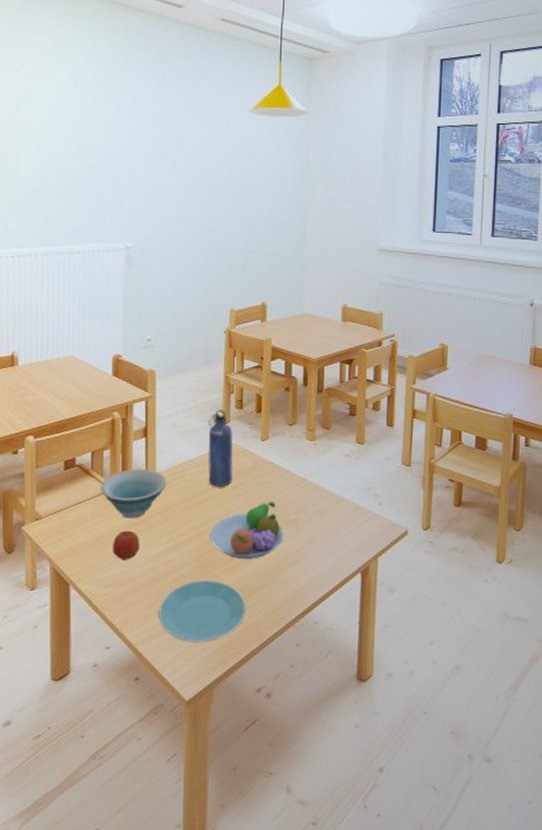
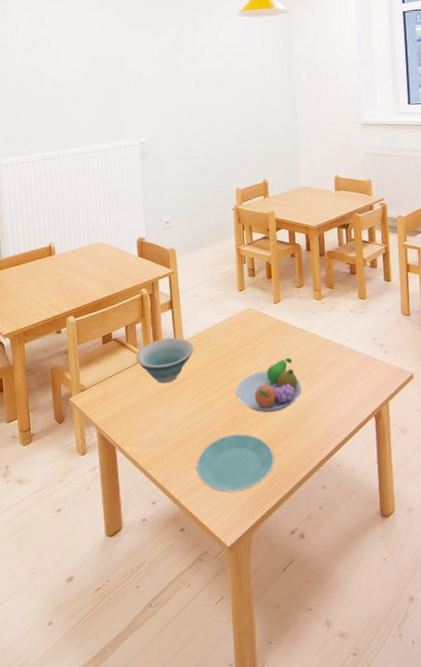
apple: present [113,530,140,561] -> none [151,394,175,423]
water bottle: present [208,410,234,487] -> none [226,279,252,349]

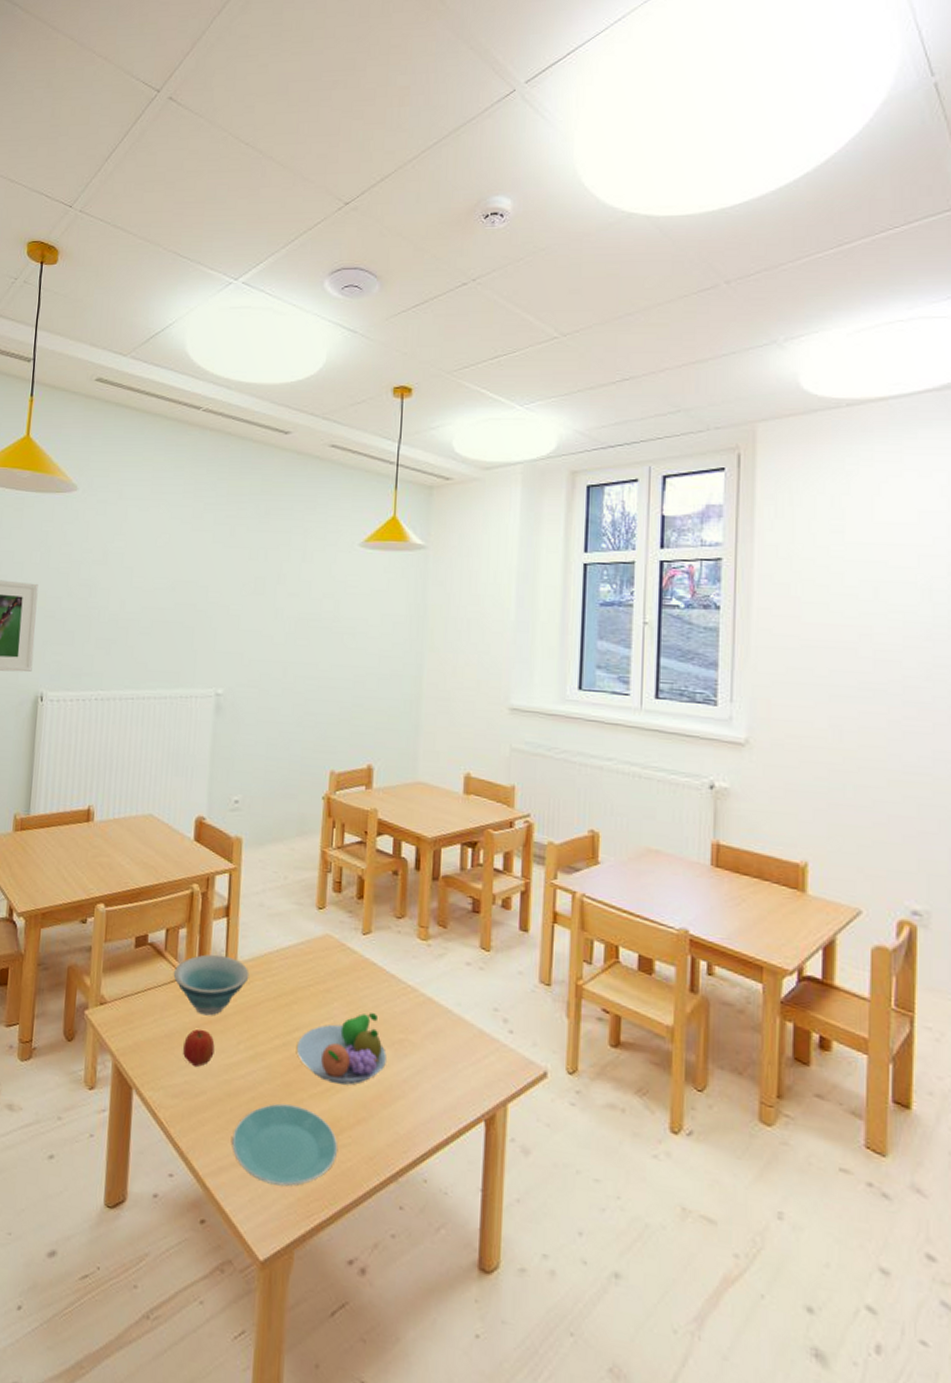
apple: none [151,394,175,423] -> present [183,1028,215,1068]

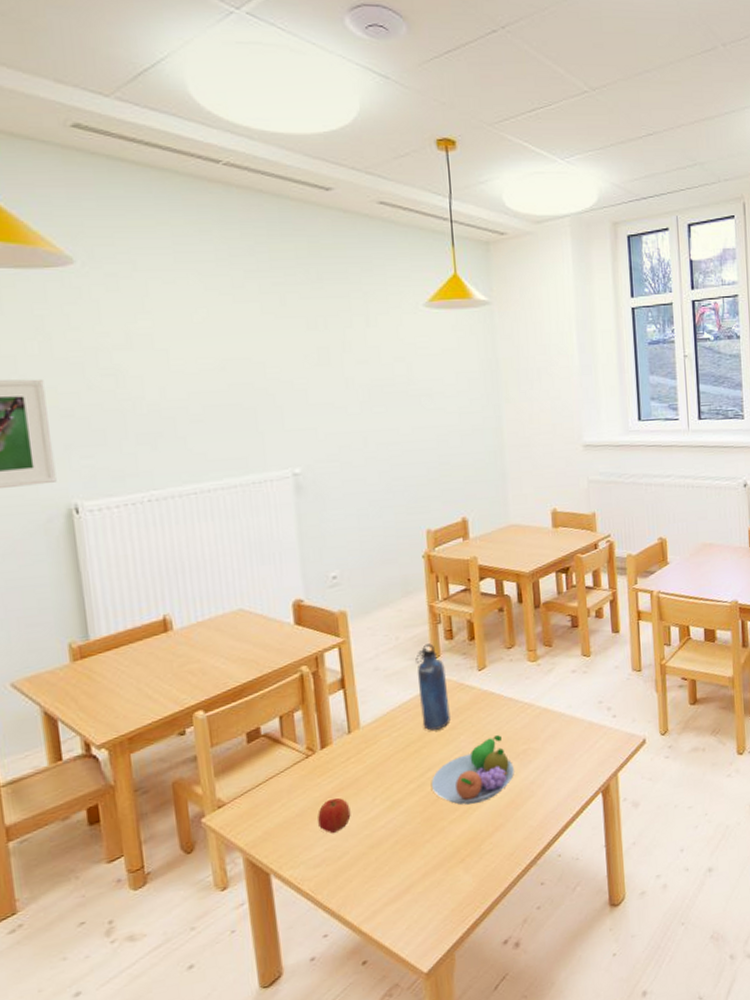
bowl: present [173,954,249,1016] -> none [294,724,375,785]
plate: present [232,1103,338,1187] -> none [381,833,482,909]
water bottle: none [297,891,329,988] -> present [415,644,451,731]

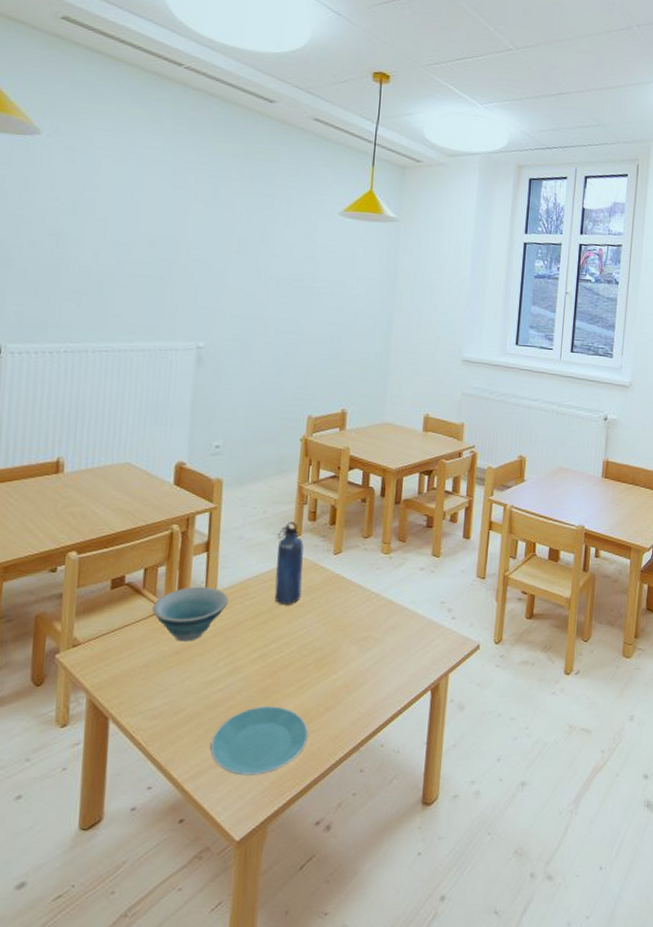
bowl: none [294,724,375,785] -> present [151,586,229,642]
apple: present [318,797,351,834] -> none [162,654,194,689]
plate: none [381,833,482,909] -> present [210,706,309,776]
fruit bowl: present [431,735,514,805] -> none [272,619,352,681]

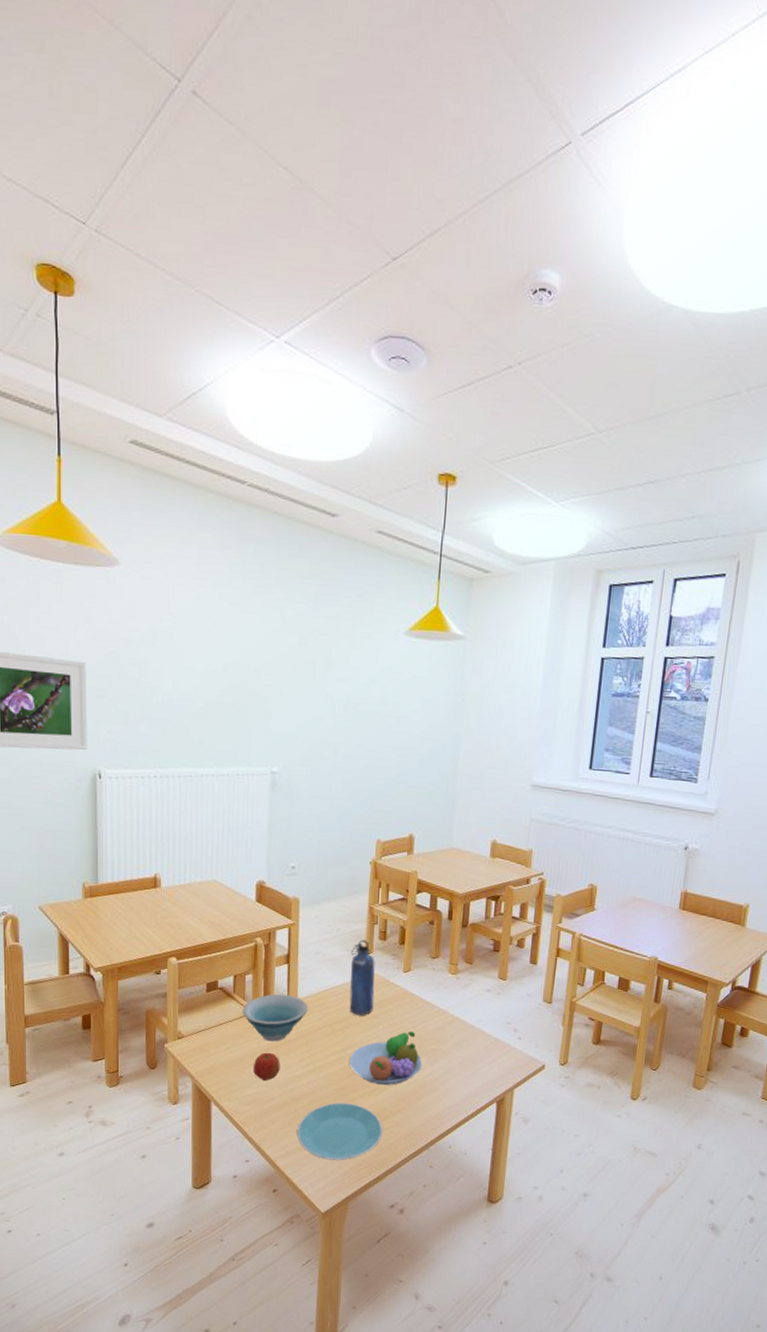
apple: none [162,654,194,689] -> present [253,1052,280,1082]
fruit bowl: none [272,619,352,681] -> present [349,1031,422,1085]

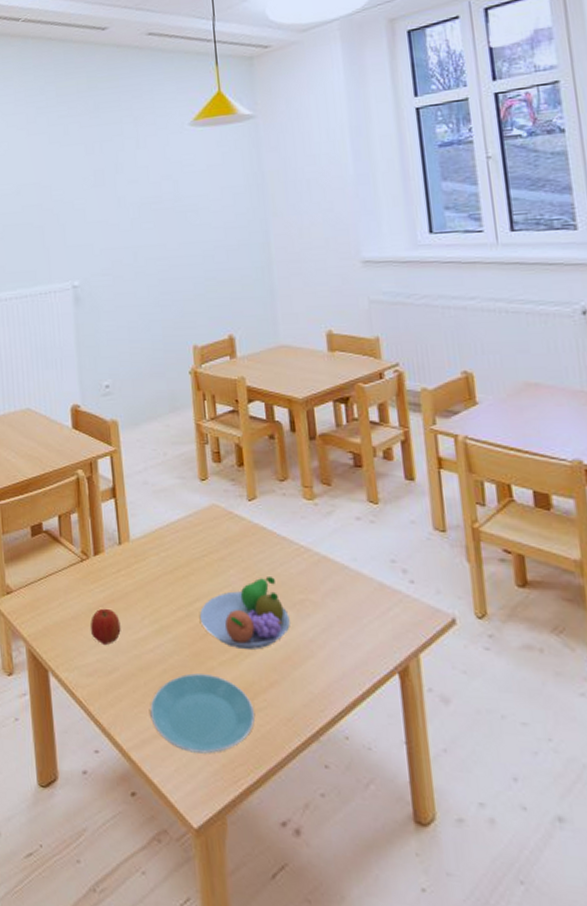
bowl: present [242,993,308,1042] -> none [71,535,144,595]
water bottle: present [349,940,376,1015] -> none [183,464,219,558]

